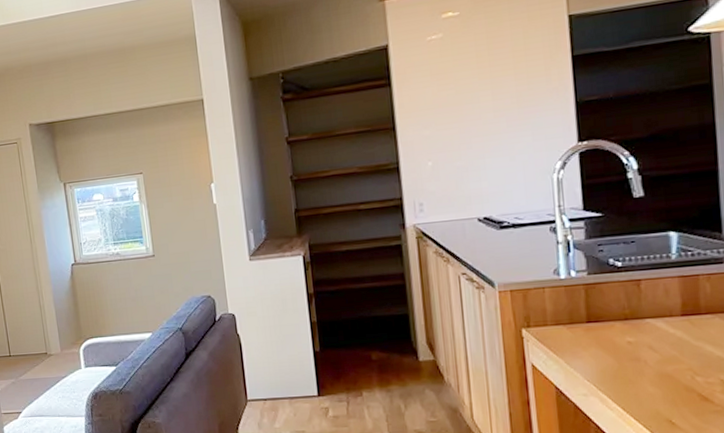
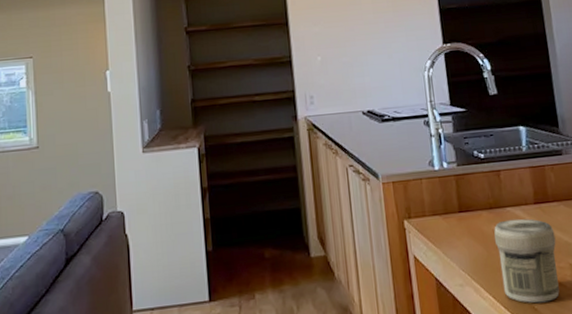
jar: none [627,331,706,418] -> present [494,218,560,304]

